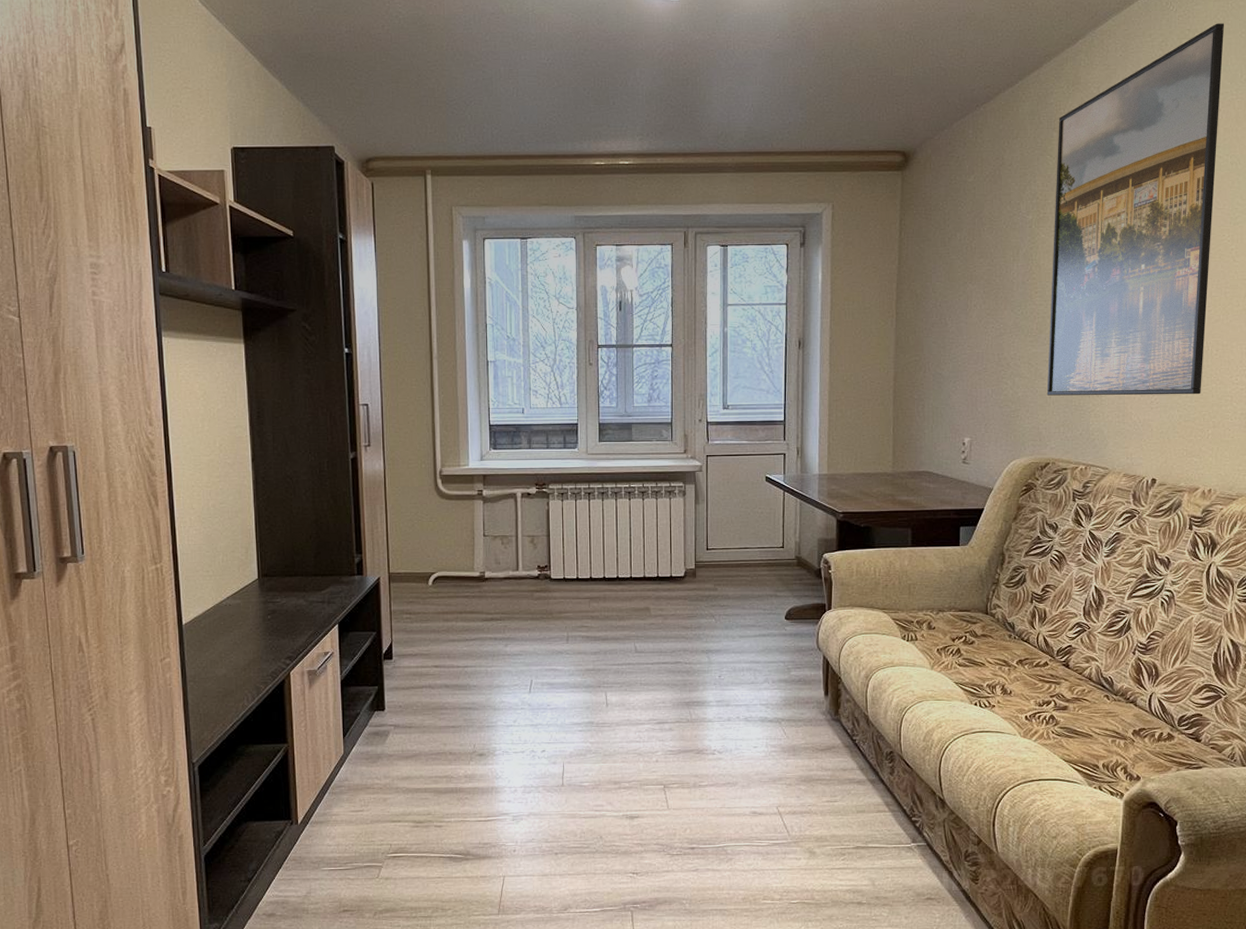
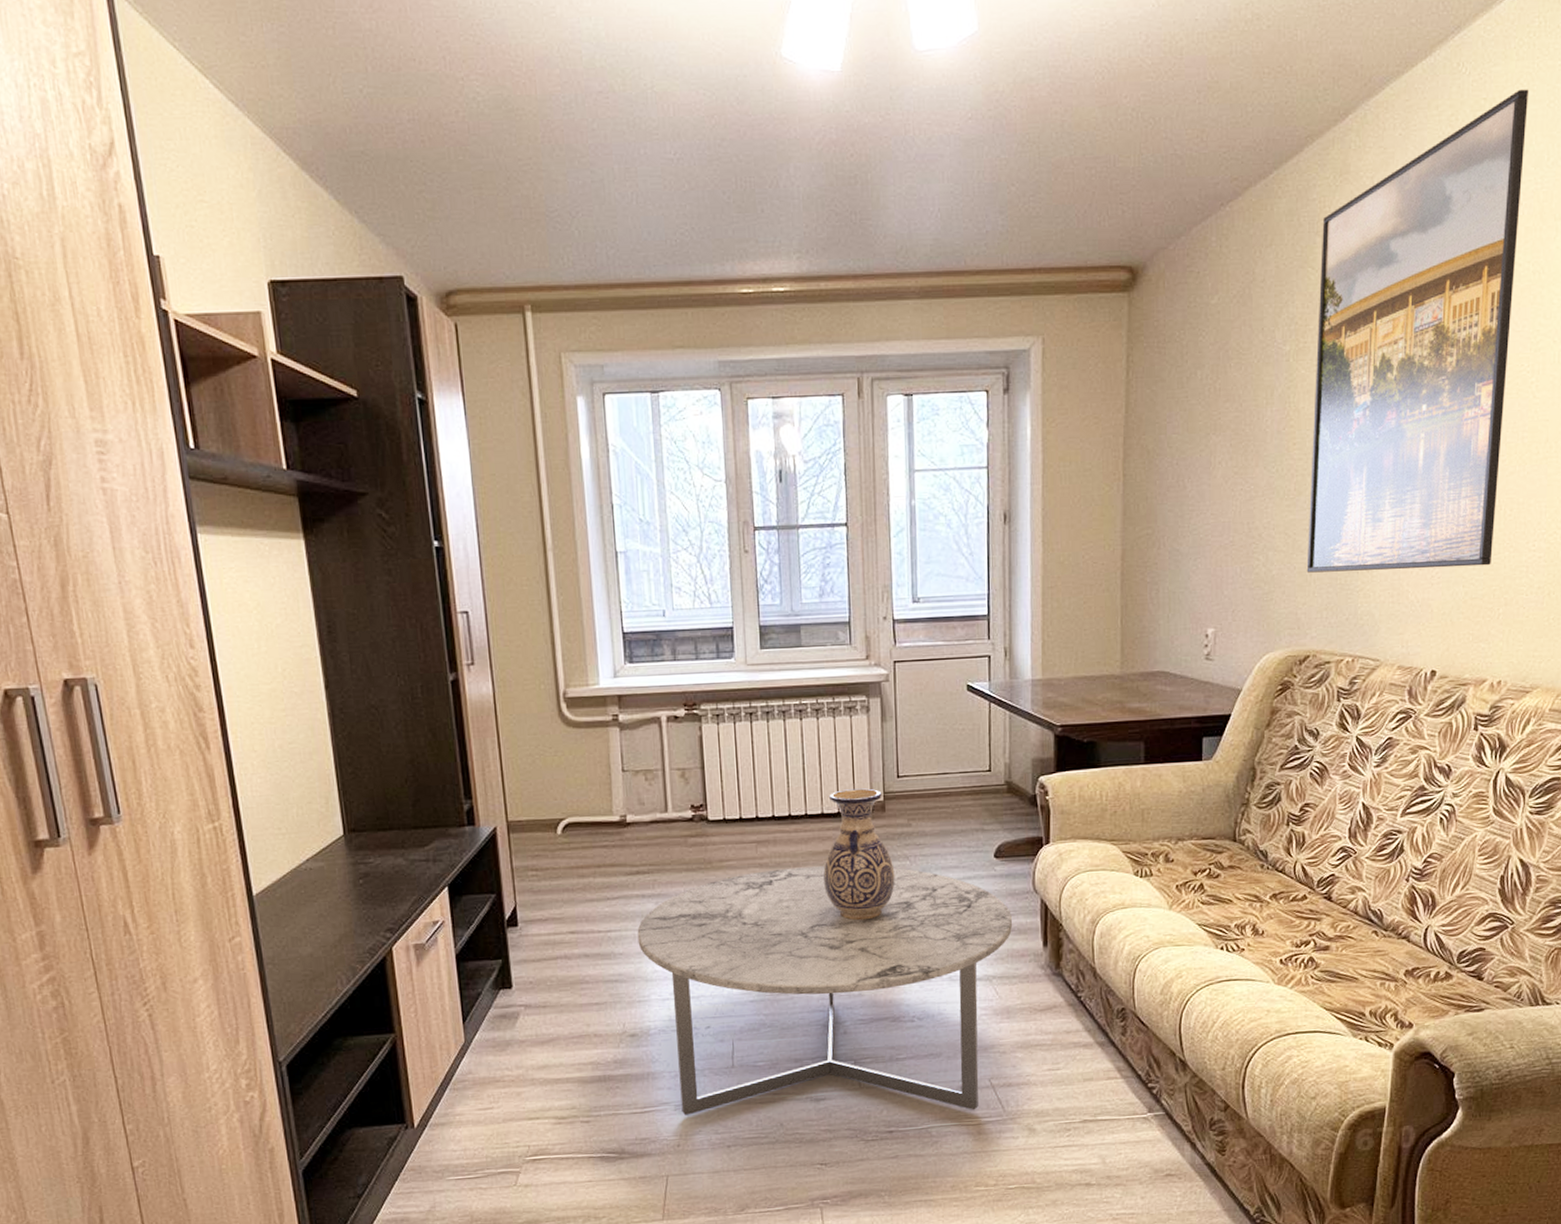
coffee table: none [489,620,799,833] -> present [637,866,1012,1115]
vase: none [644,558,702,667] -> present [823,788,895,921]

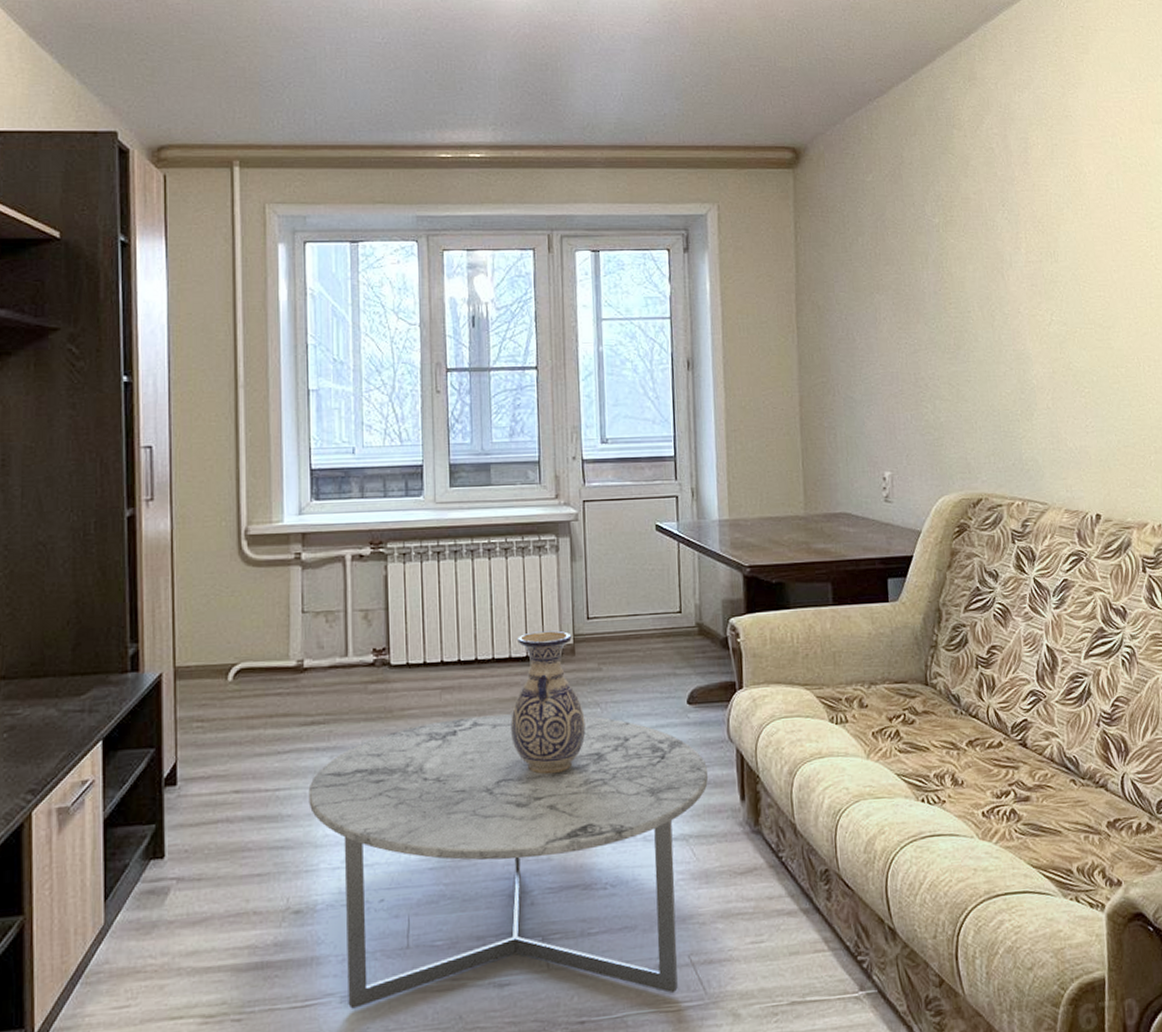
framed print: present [1306,89,1529,573] -> none [957,21,1138,420]

